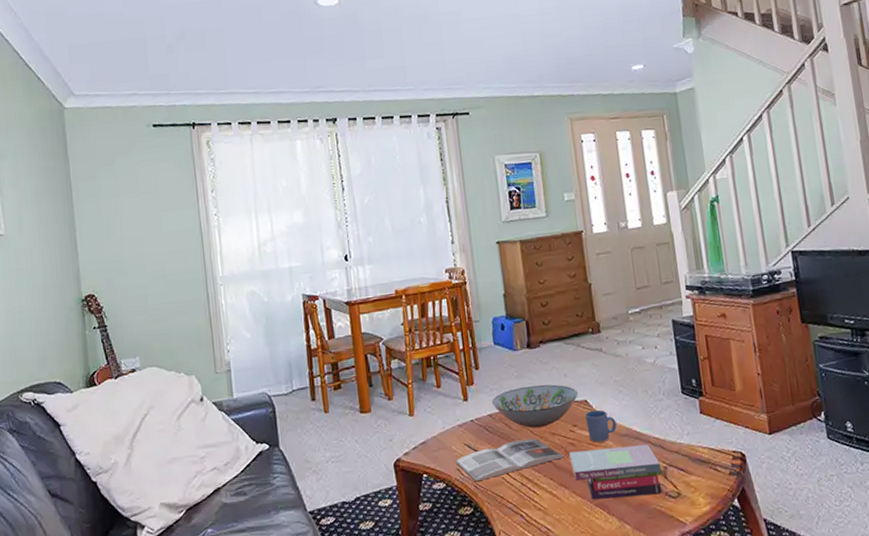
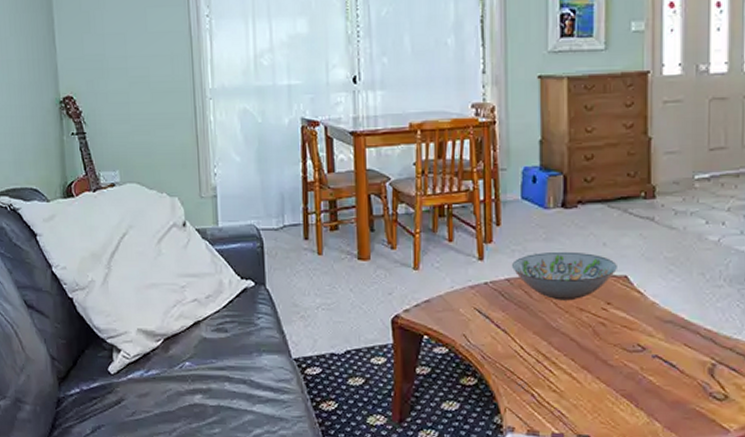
magazine: present [455,438,565,482] -> none [462,312,592,352]
books: present [569,444,663,500] -> none [598,333,710,394]
mug: present [585,409,617,443] -> none [623,288,660,326]

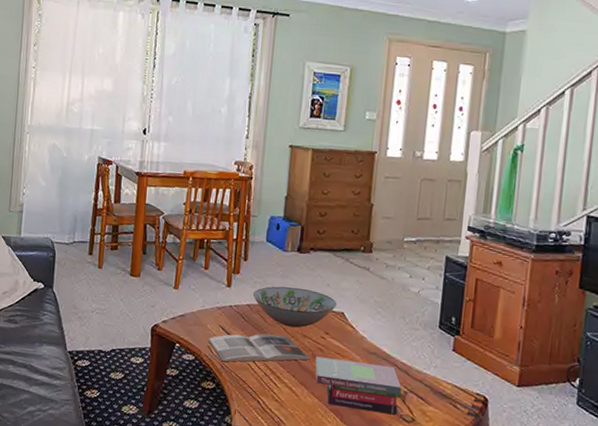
magazine: none [462,312,592,352] -> present [207,333,311,362]
books: none [598,333,710,394] -> present [315,356,402,415]

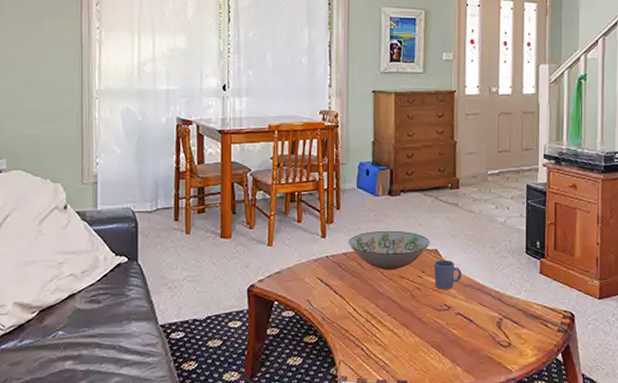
magazine: present [207,333,311,362] -> none [306,280,410,314]
books: present [315,356,402,415] -> none [414,296,498,342]
mug: none [338,323,368,355] -> present [434,259,462,290]

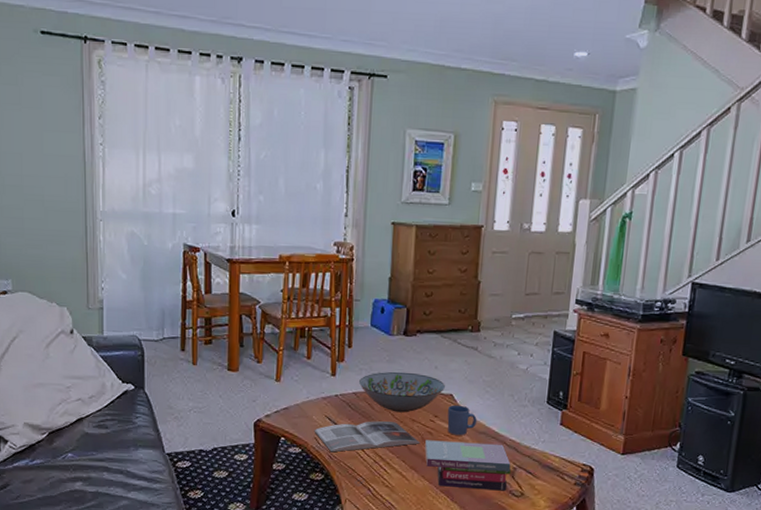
magazine: none [306,280,410,314] -> present [314,421,420,453]
books: none [414,296,498,342] -> present [425,440,512,491]

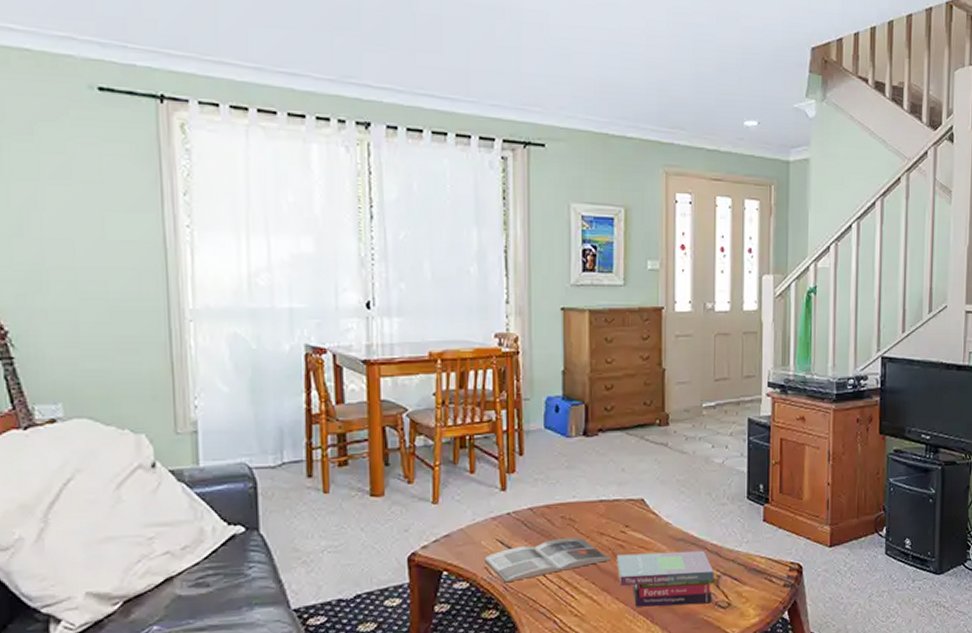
decorative bowl: present [359,371,445,413] -> none [535,478,635,526]
mug: present [447,404,477,436] -> none [640,510,673,546]

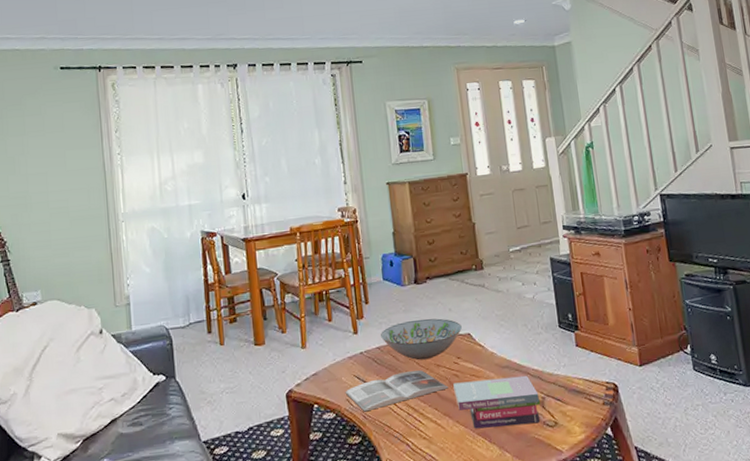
decorative bowl: none [535,478,635,526] -> present [381,318,462,360]

